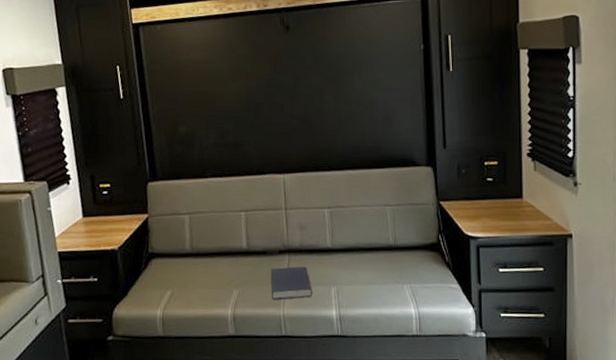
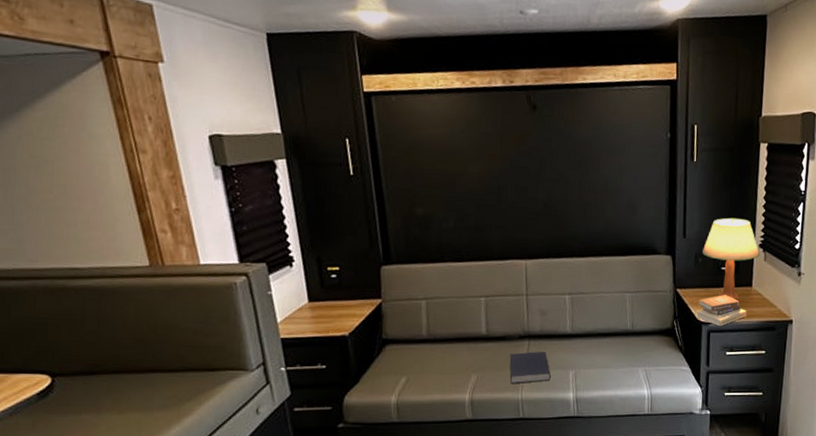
books: none [463,207,519,241] -> present [696,295,747,327]
table lamp: none [464,126,528,213] -> present [702,218,760,300]

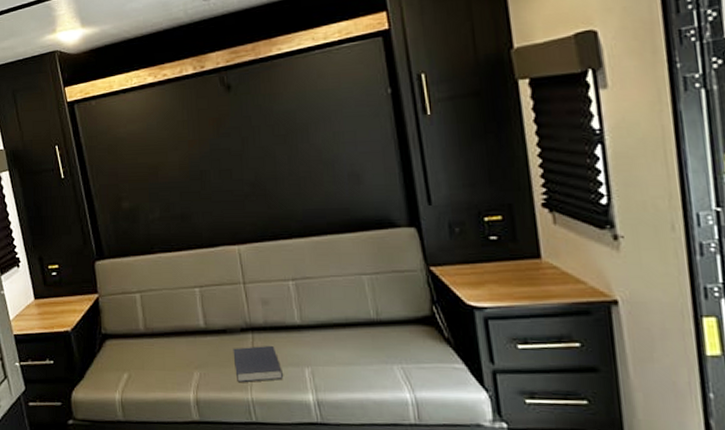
books: present [696,295,747,327] -> none [462,271,540,312]
table lamp: present [702,218,760,300] -> none [457,174,545,277]

